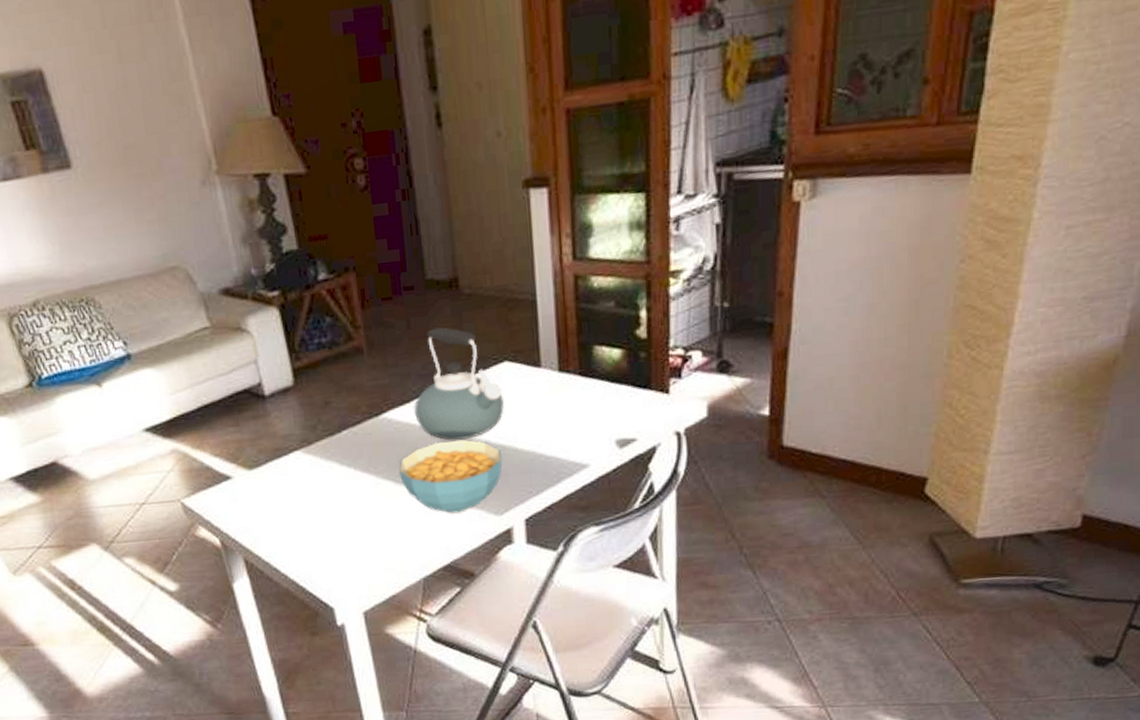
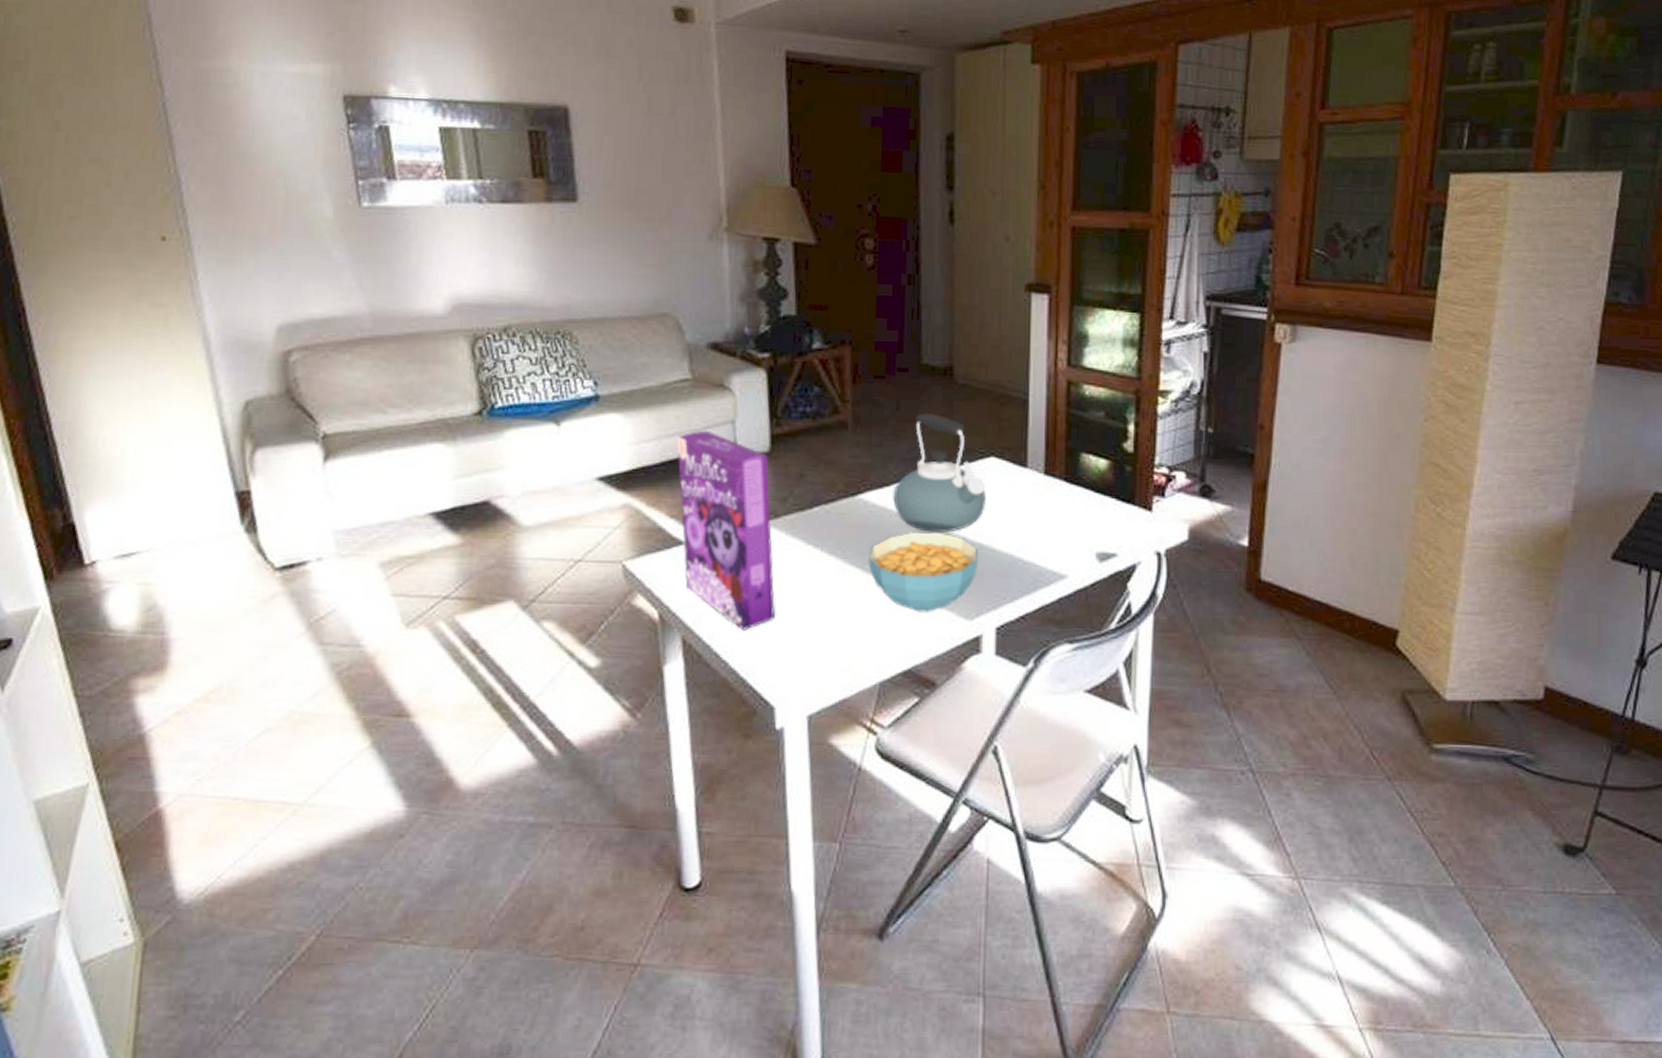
cereal box: none [207,372,322,547] -> present [676,430,775,631]

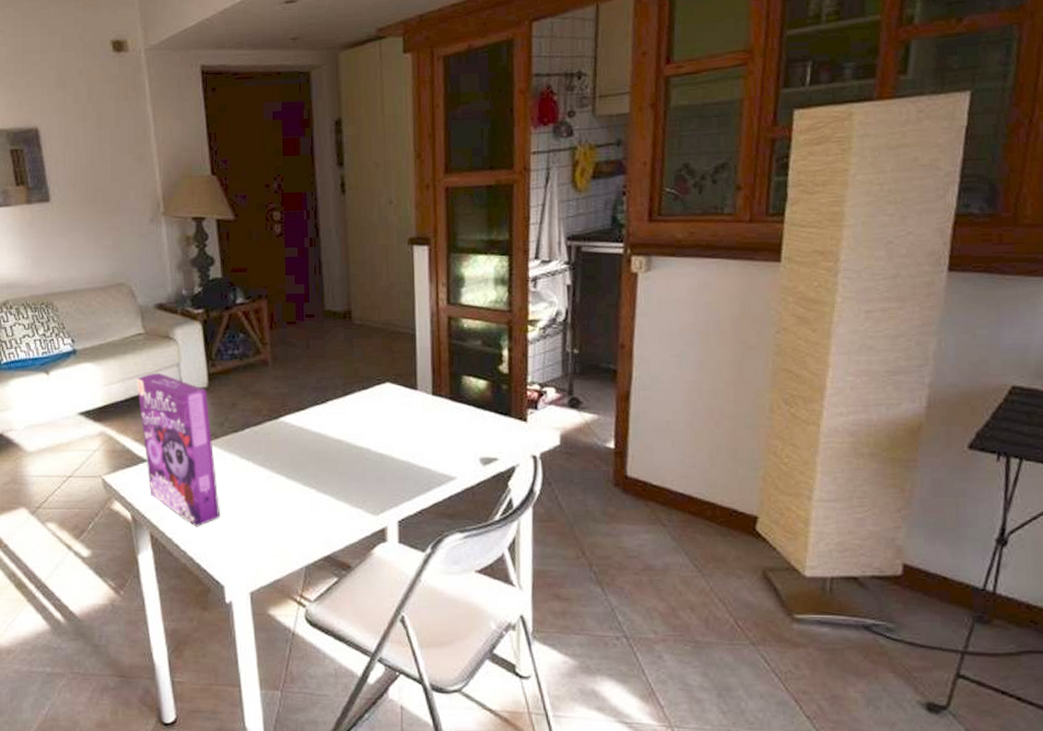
cereal bowl: present [869,533,979,613] -> none [291,447,381,510]
kettle: present [893,413,986,532] -> none [308,350,384,446]

